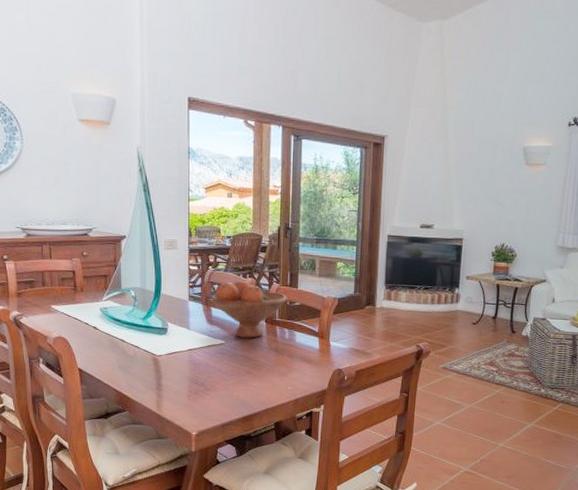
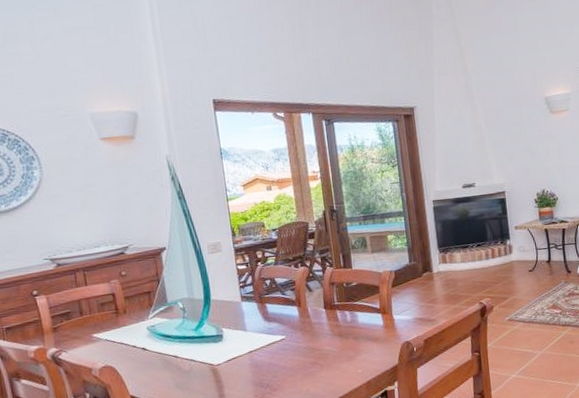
fruit bowl: present [210,280,287,338] -> none [264,270,343,329]

